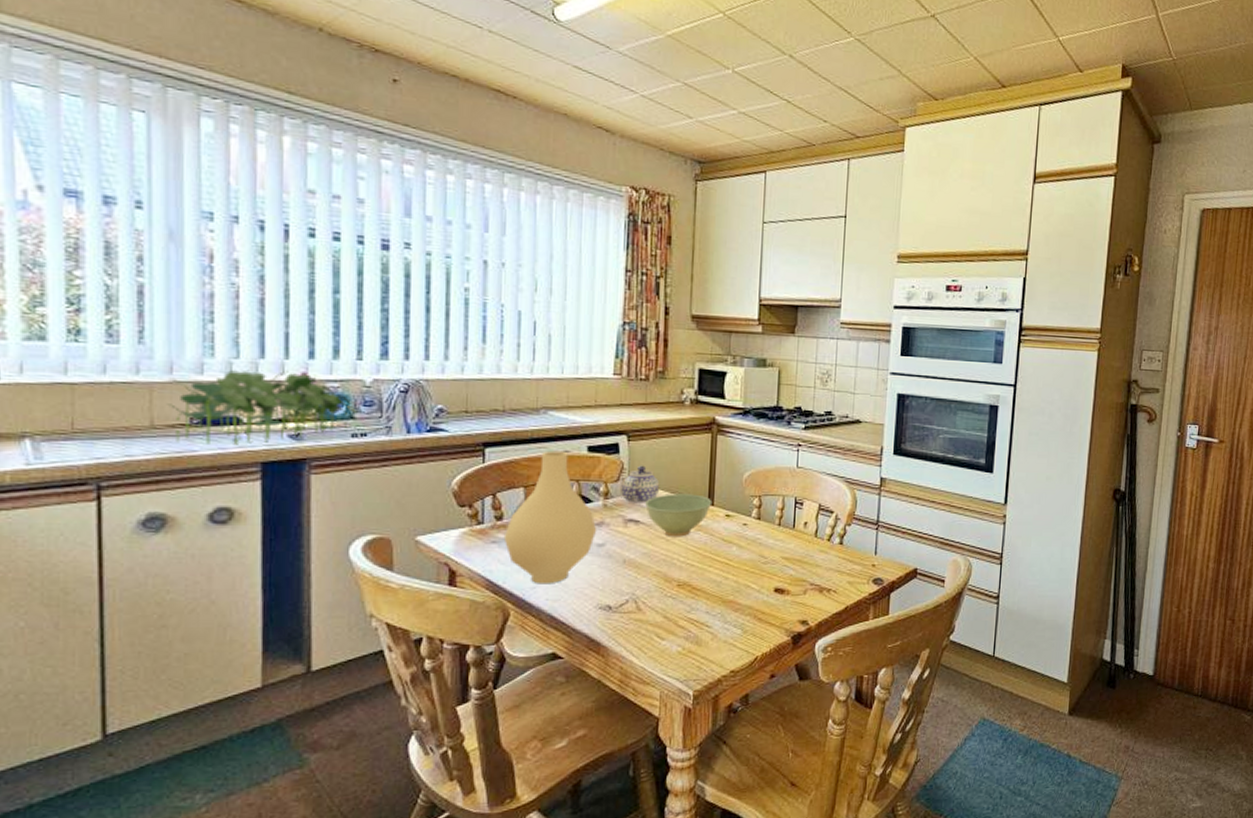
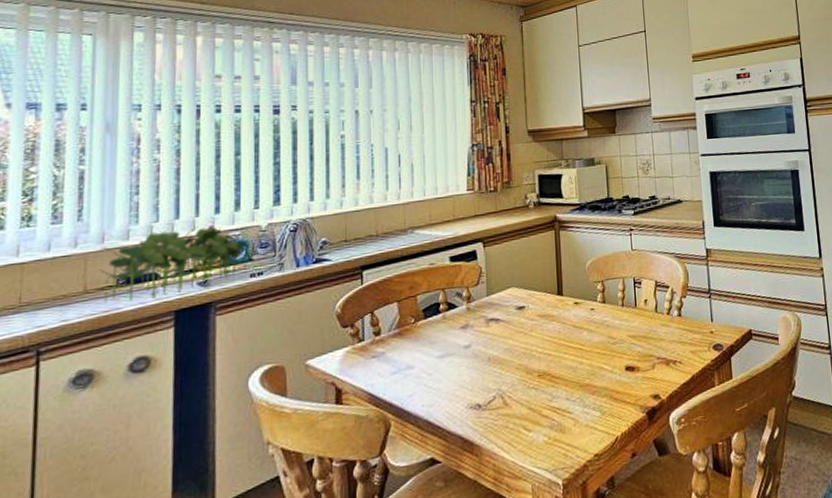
vase: present [503,450,597,584] -> none [382,264,463,392]
teapot: present [621,465,660,503] -> none [481,267,515,304]
bowl: present [645,494,713,537] -> none [503,287,562,331]

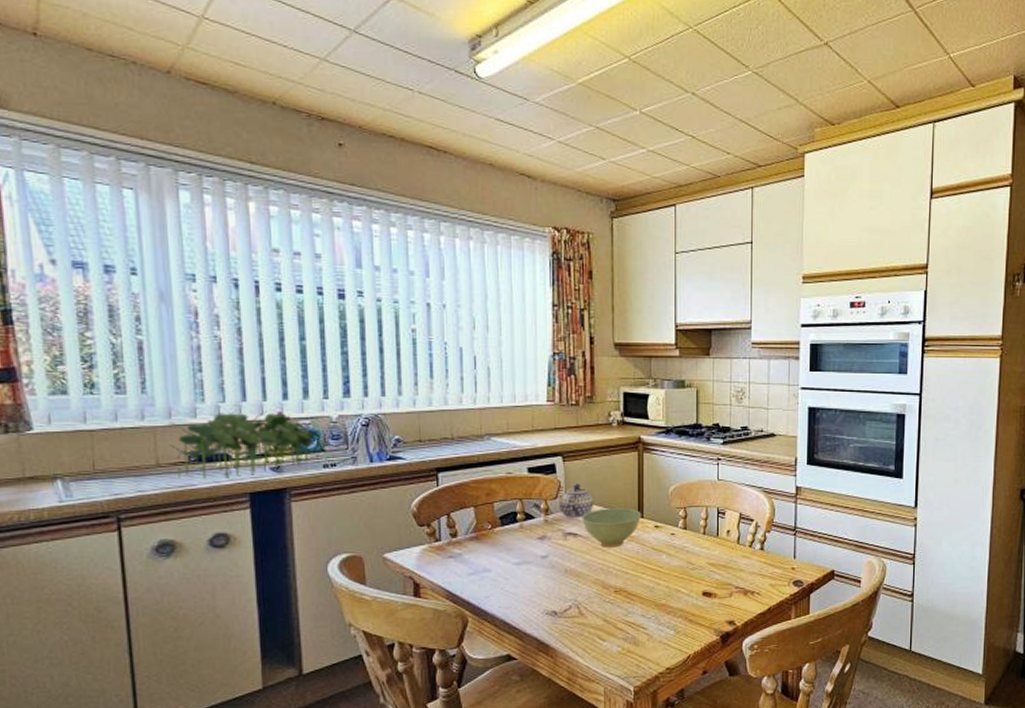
teapot: none [481,267,515,304] -> present [559,483,594,518]
bowl: none [503,287,562,331] -> present [582,508,642,548]

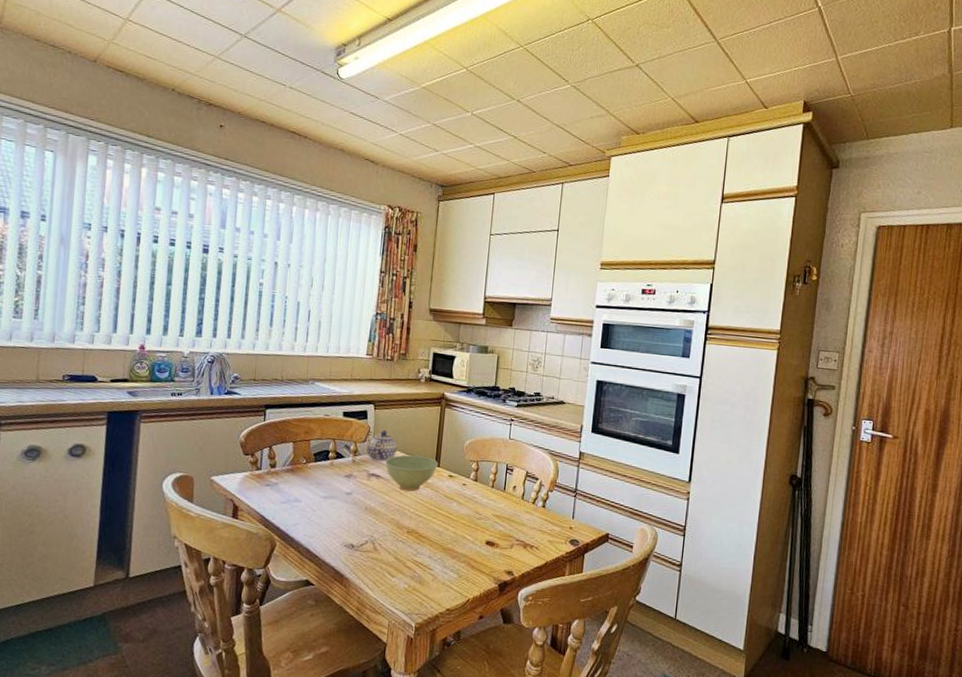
plant: present [168,410,327,479] -> none [48,341,177,397]

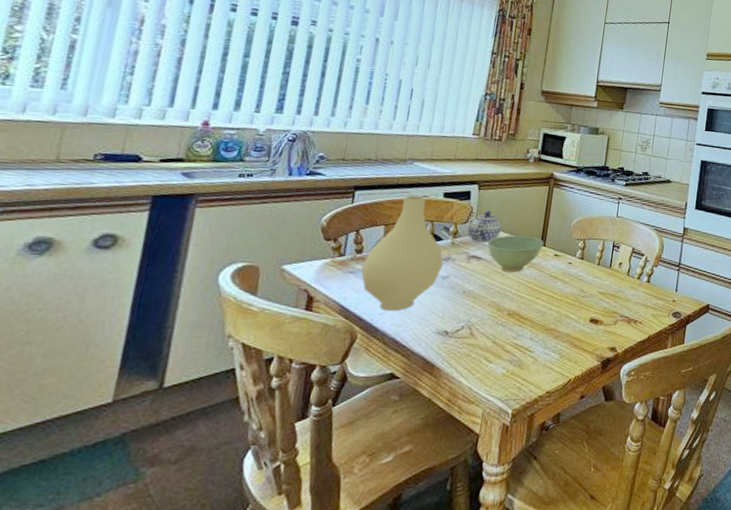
vase: none [275,414,347,523] -> present [360,195,444,311]

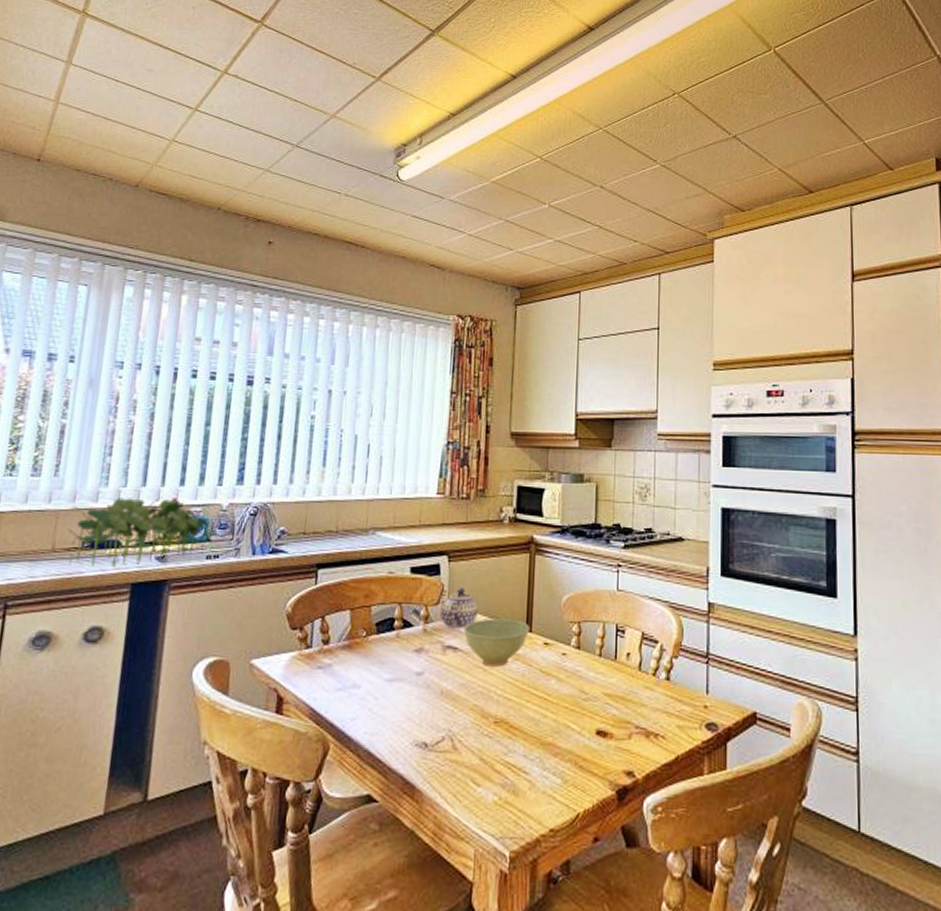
plant: none [75,115,249,179] -> present [67,496,214,566]
vase: present [360,195,444,311] -> none [328,572,417,716]

